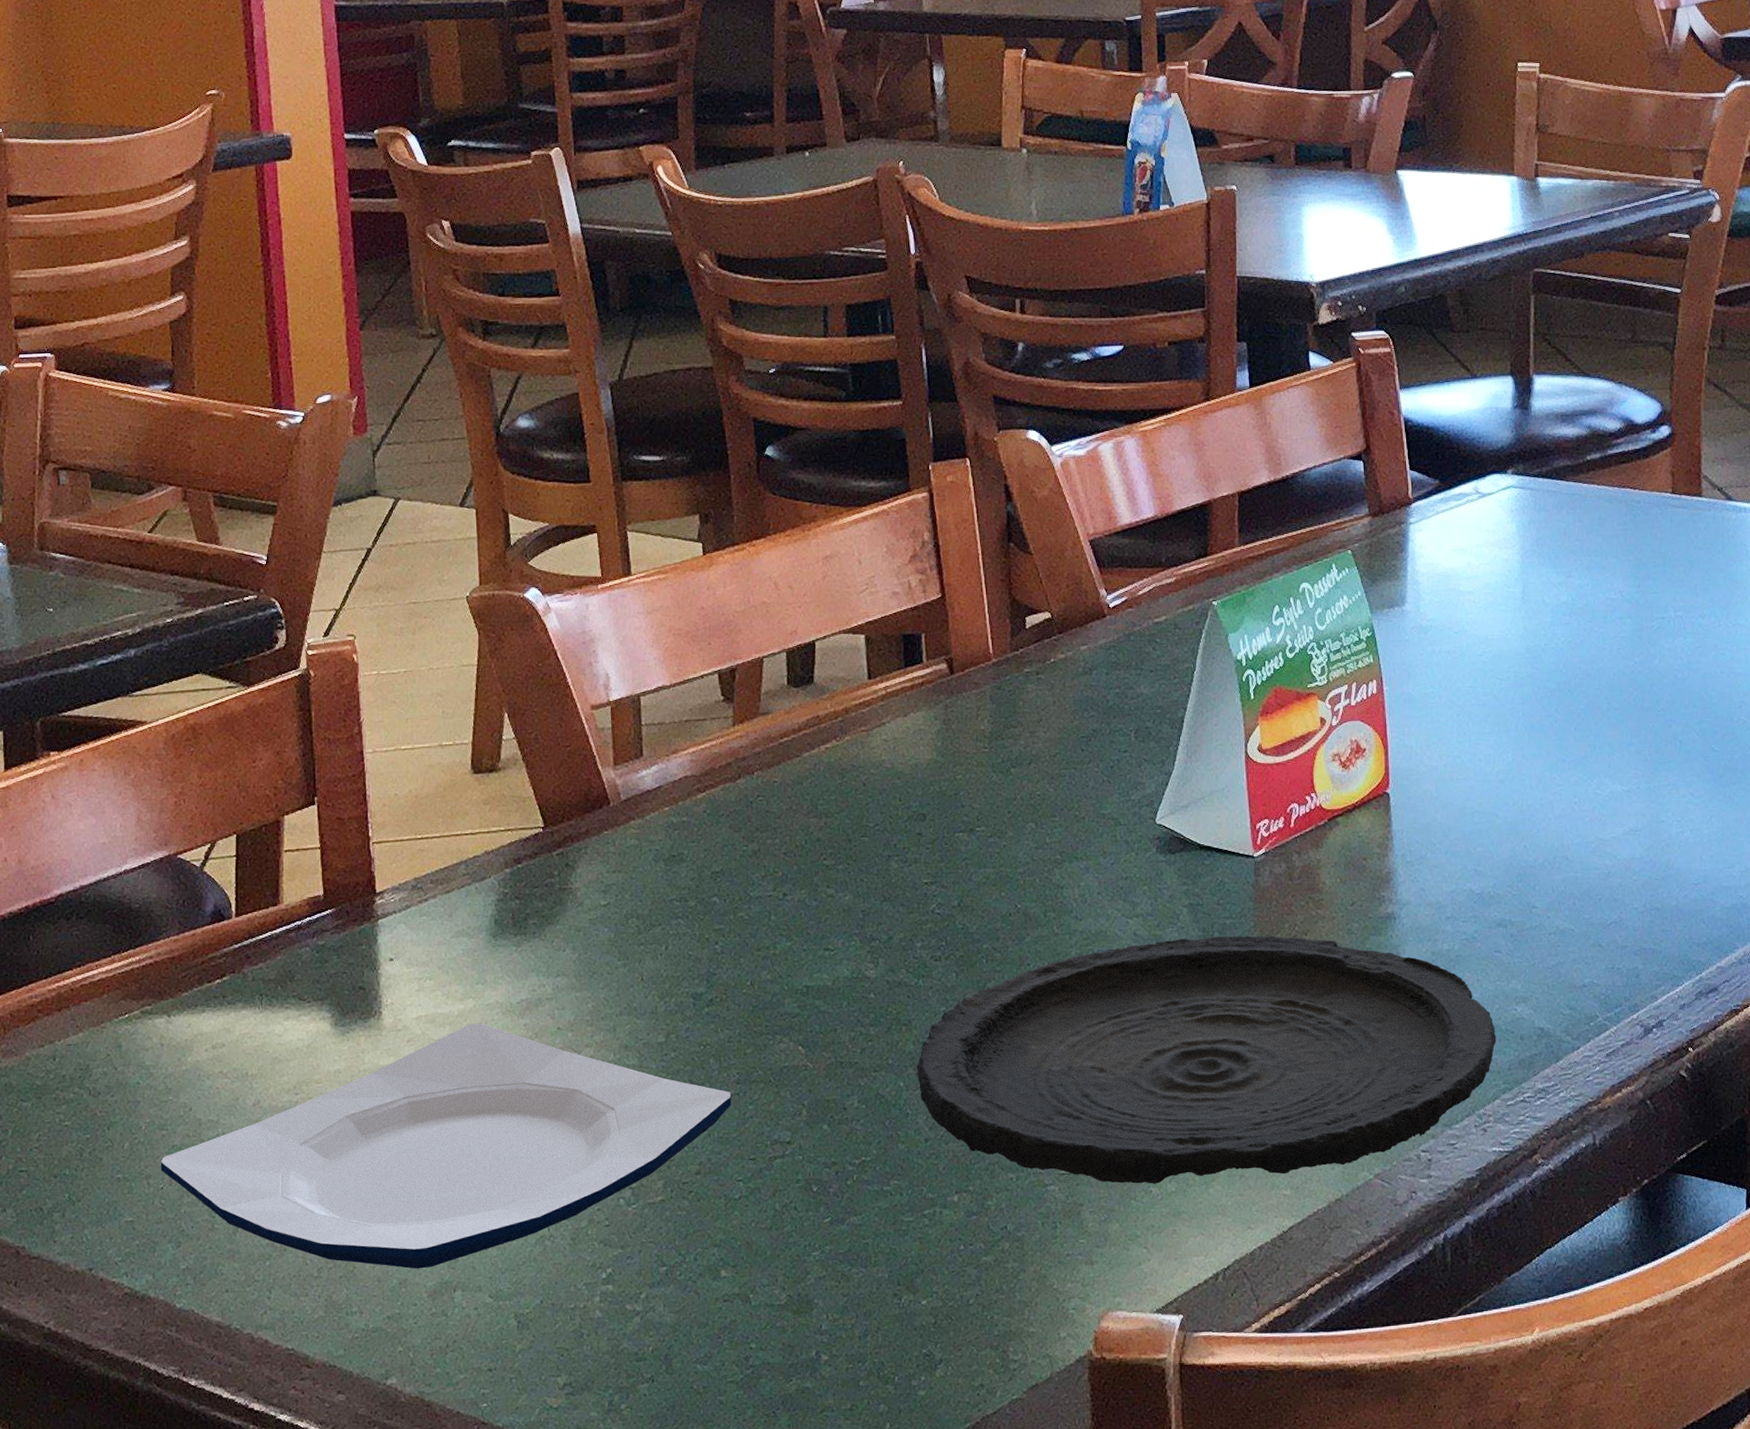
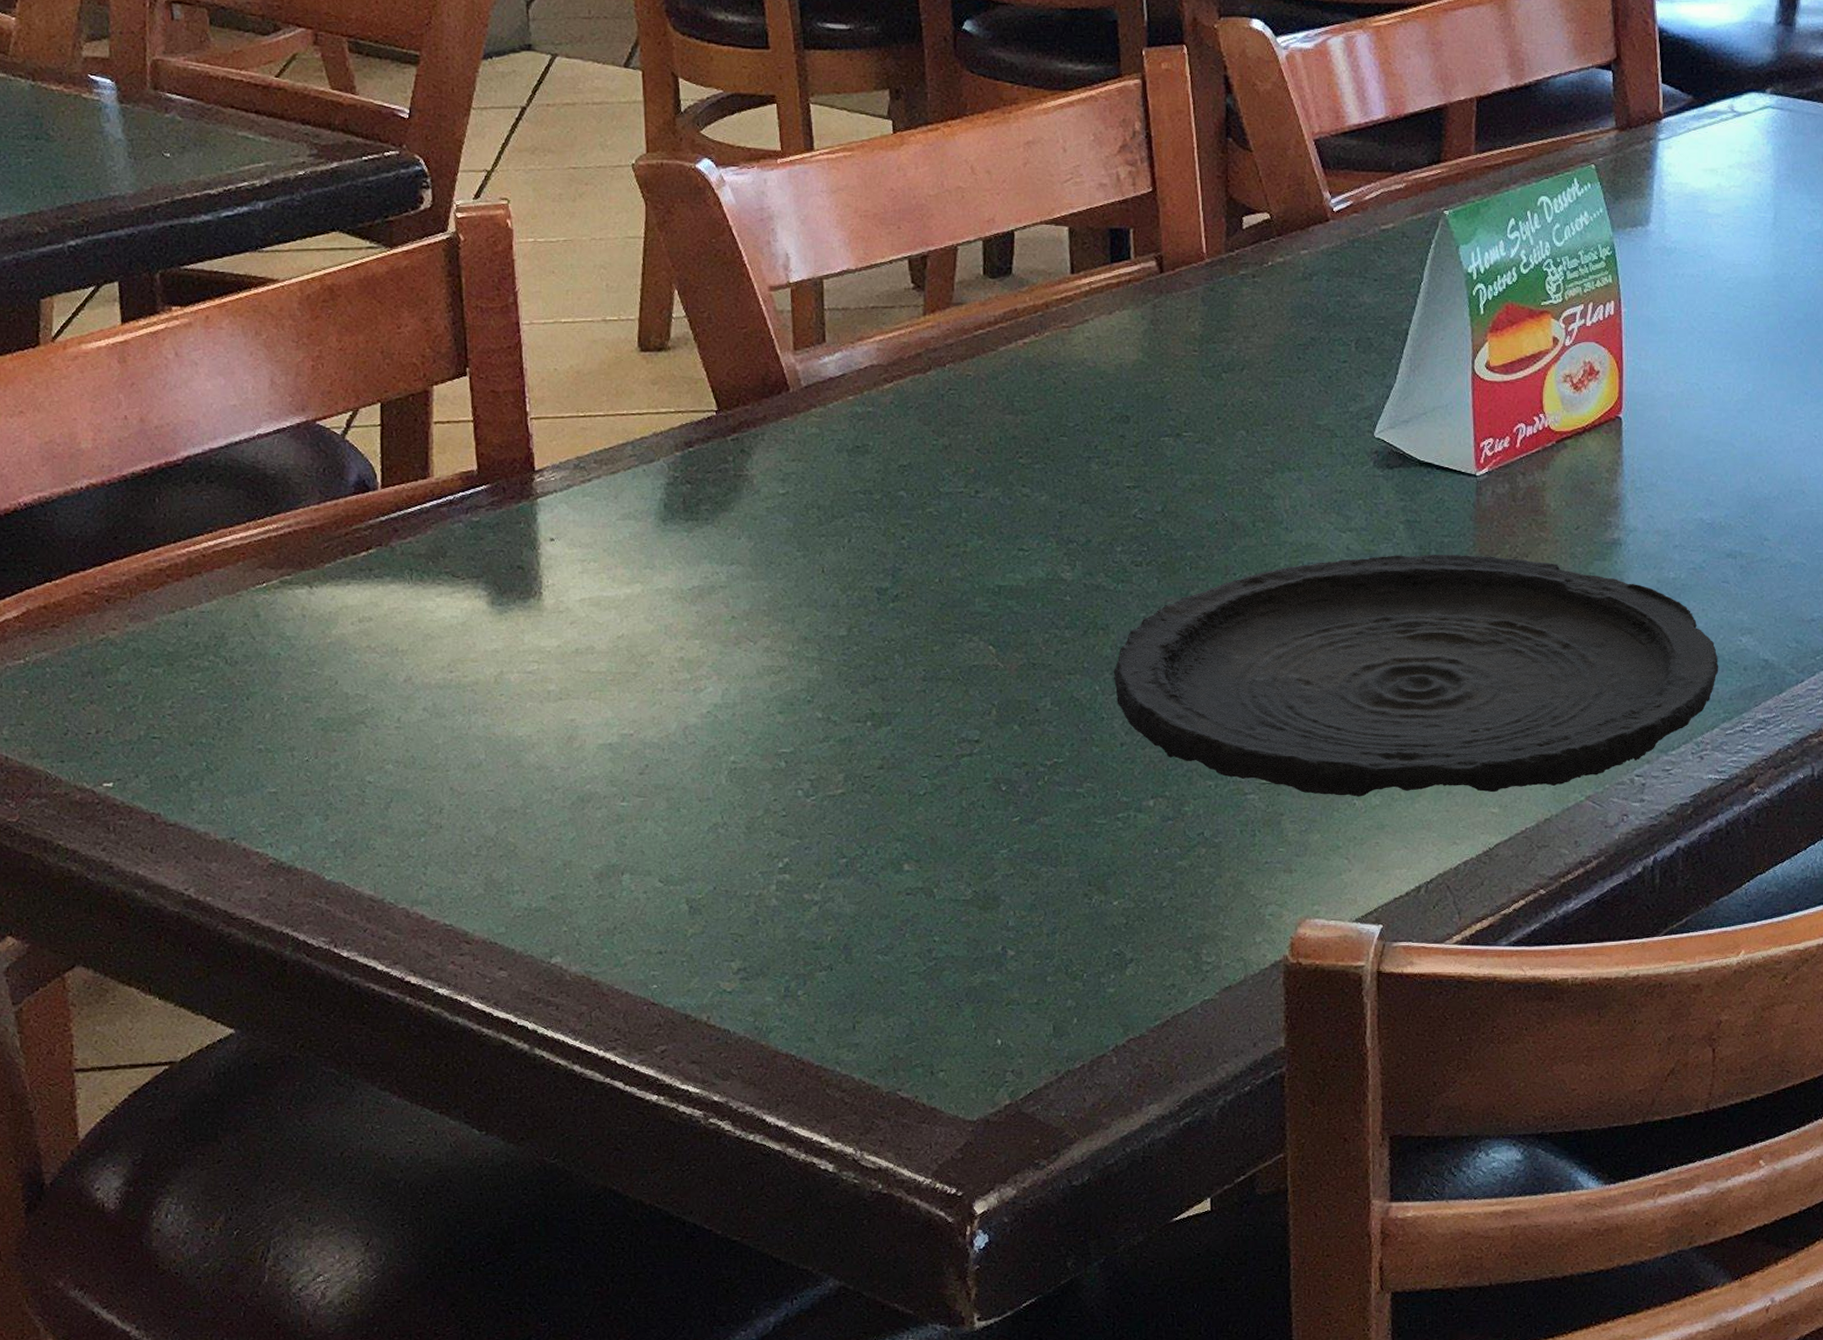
plate: present [160,1023,732,1269] -> none [305,608,917,851]

